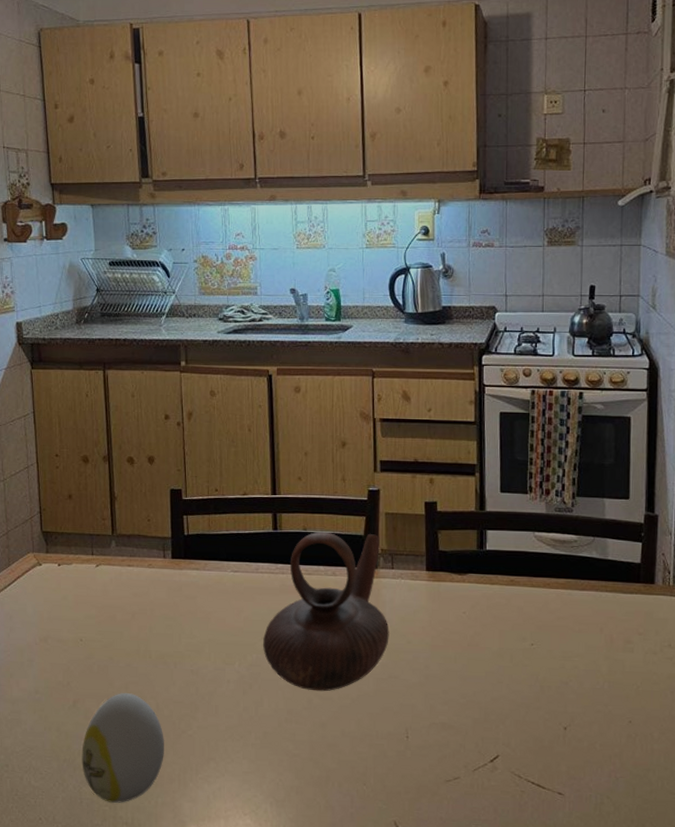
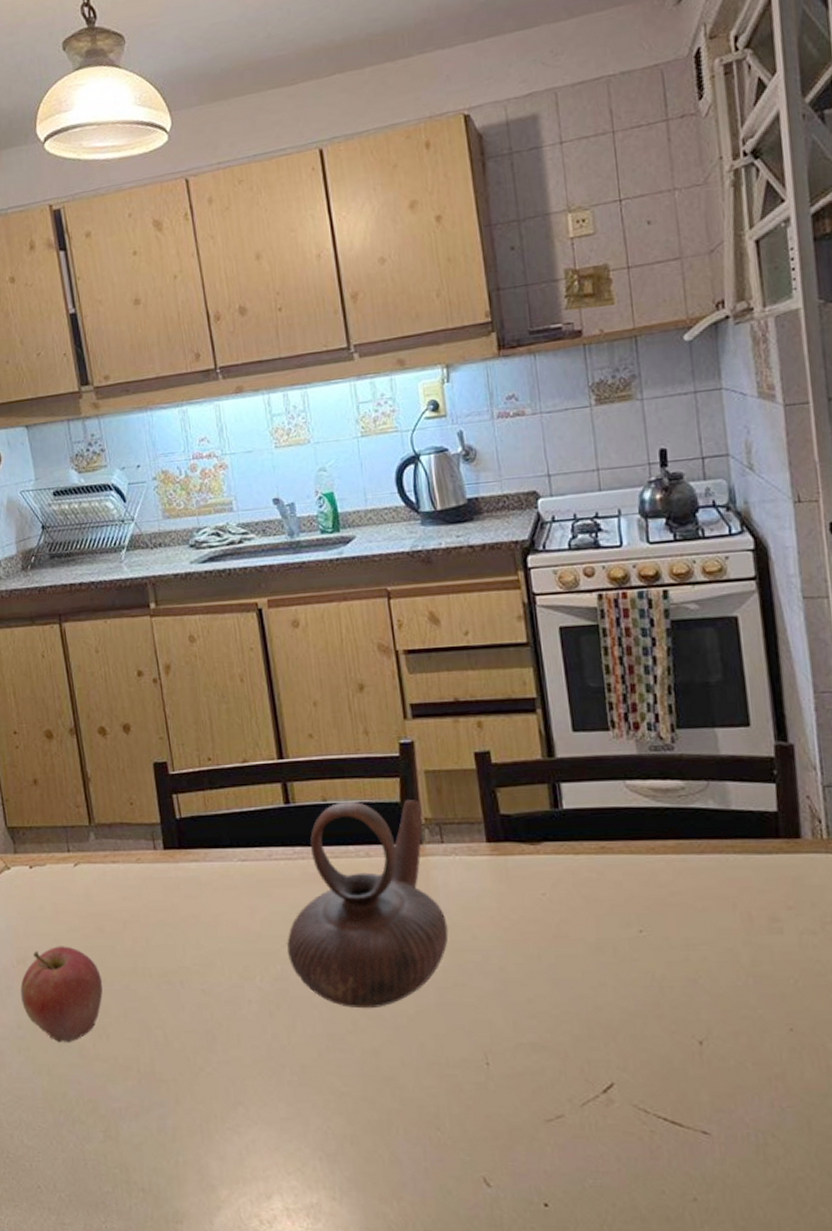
fruit: none [40,629,110,707] -> present [20,946,103,1043]
decorative egg: present [82,693,165,804] -> none [80,1023,181,1165]

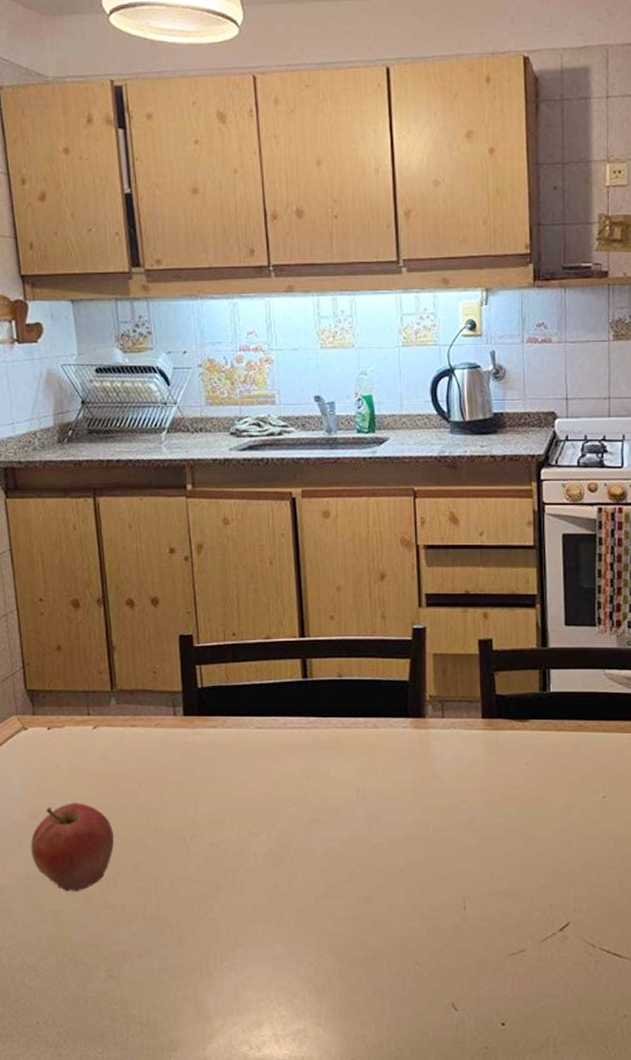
teapot: present [287,800,449,1009] -> none [295,678,441,861]

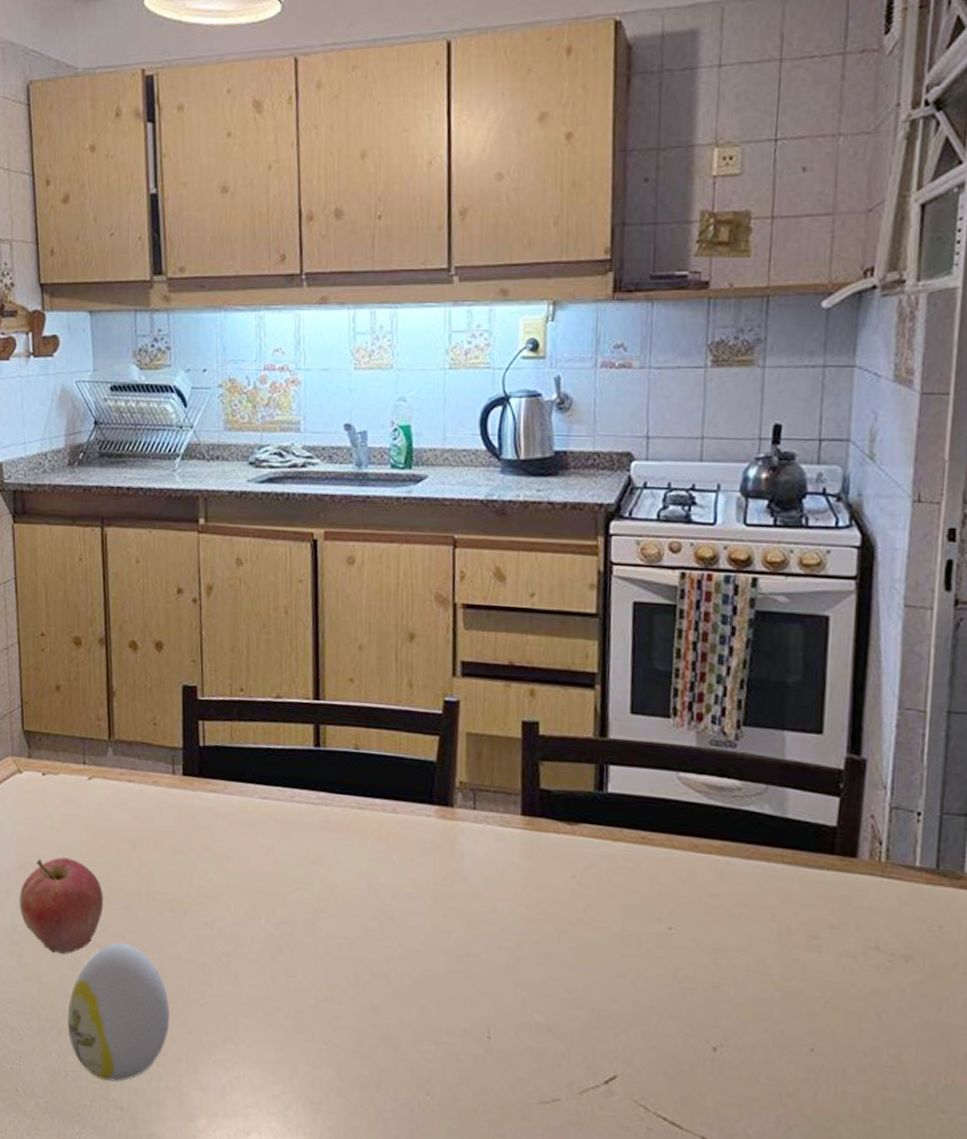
decorative egg: none [84,874,183,1001] -> present [67,942,171,1082]

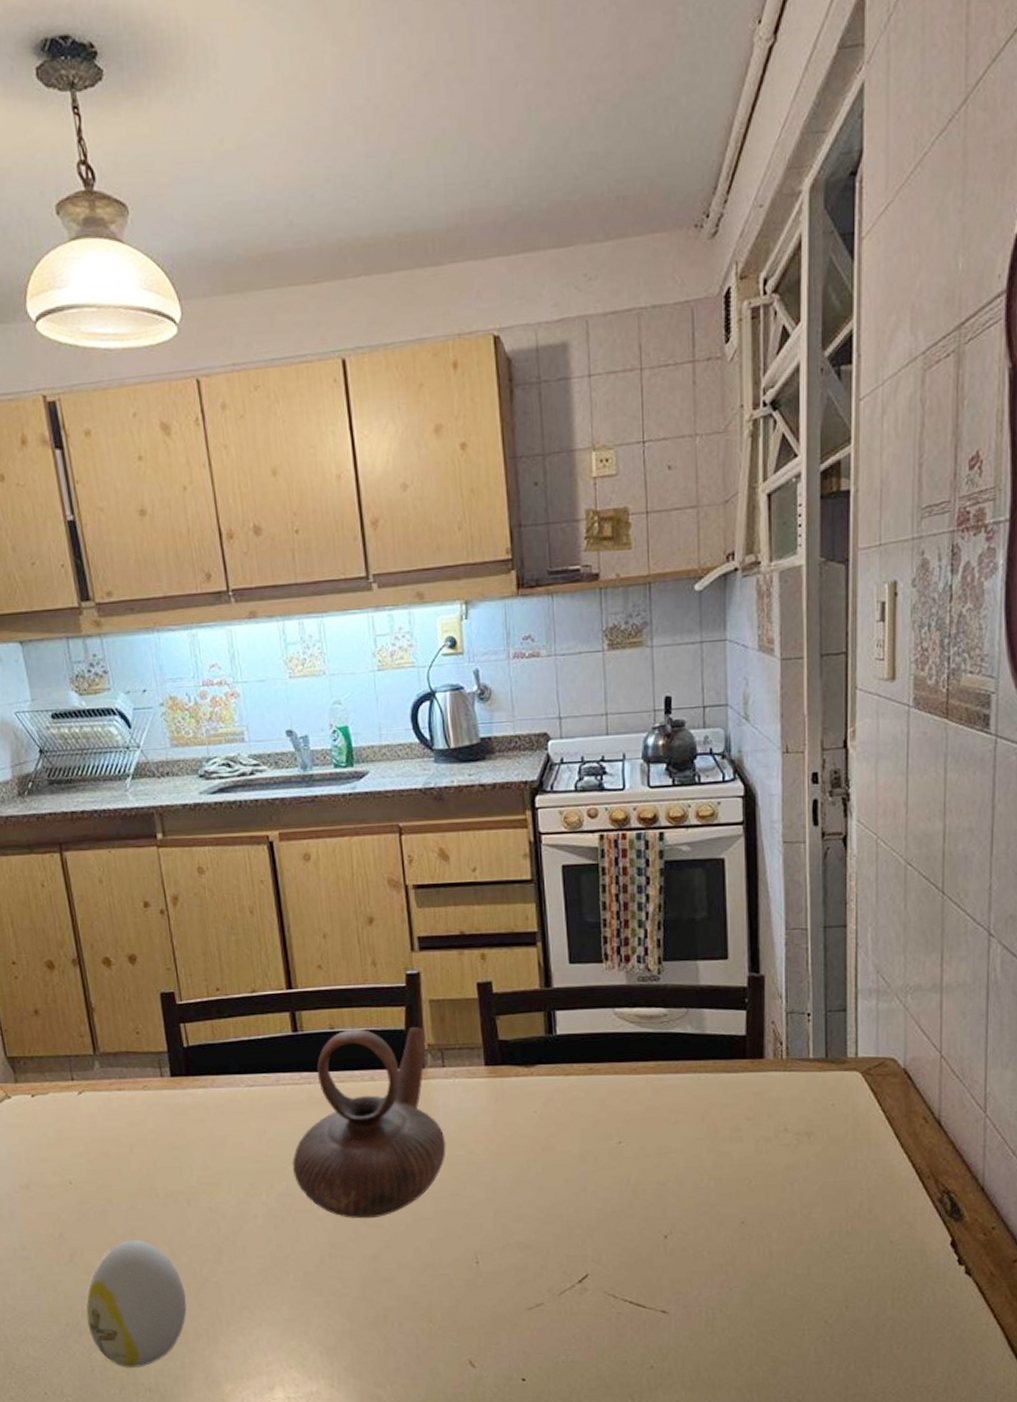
fruit: present [19,857,104,955] -> none [23,1170,110,1262]
teapot: none [298,752,468,966] -> present [292,1027,446,1219]

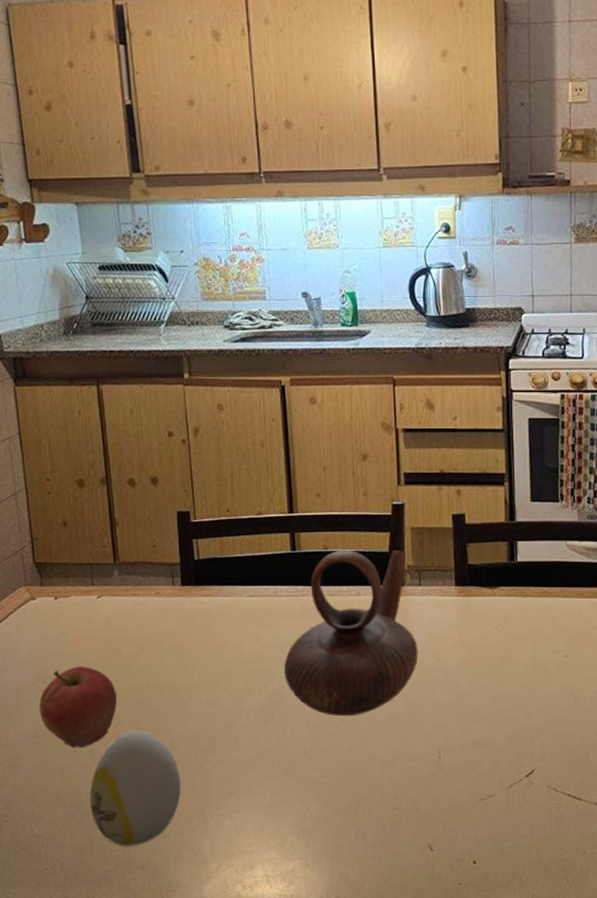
fruit: none [23,1170,110,1262] -> present [38,666,118,748]

